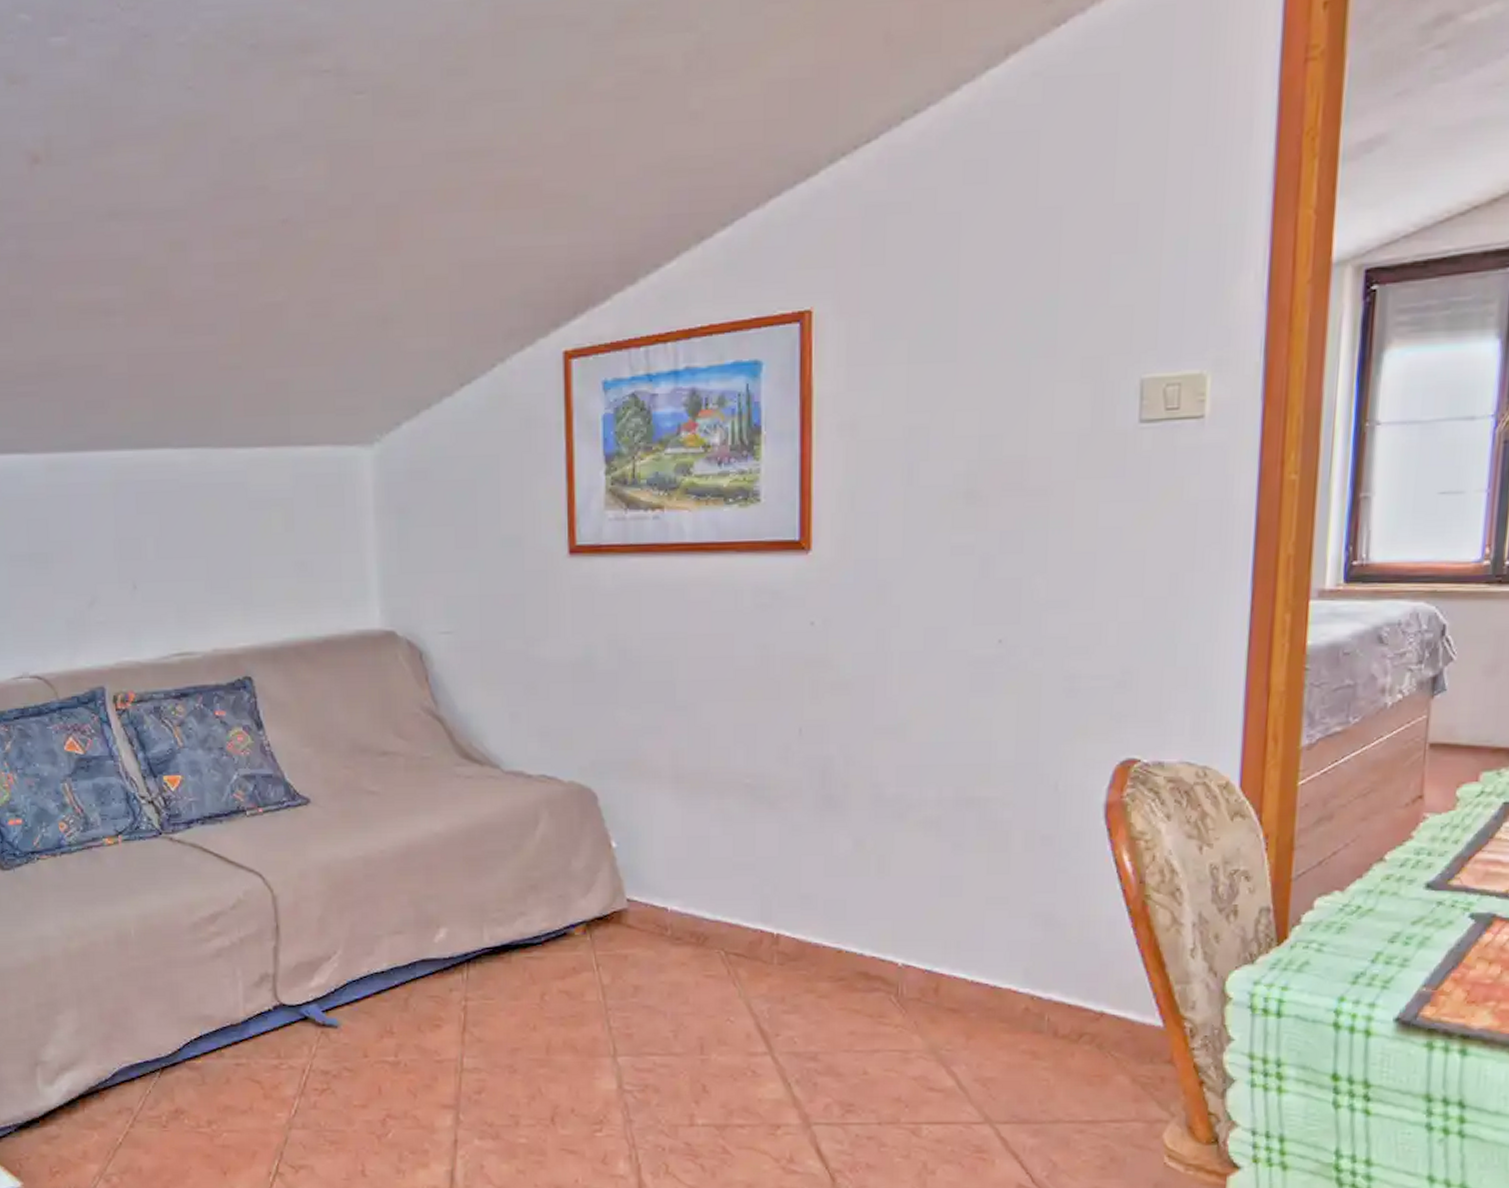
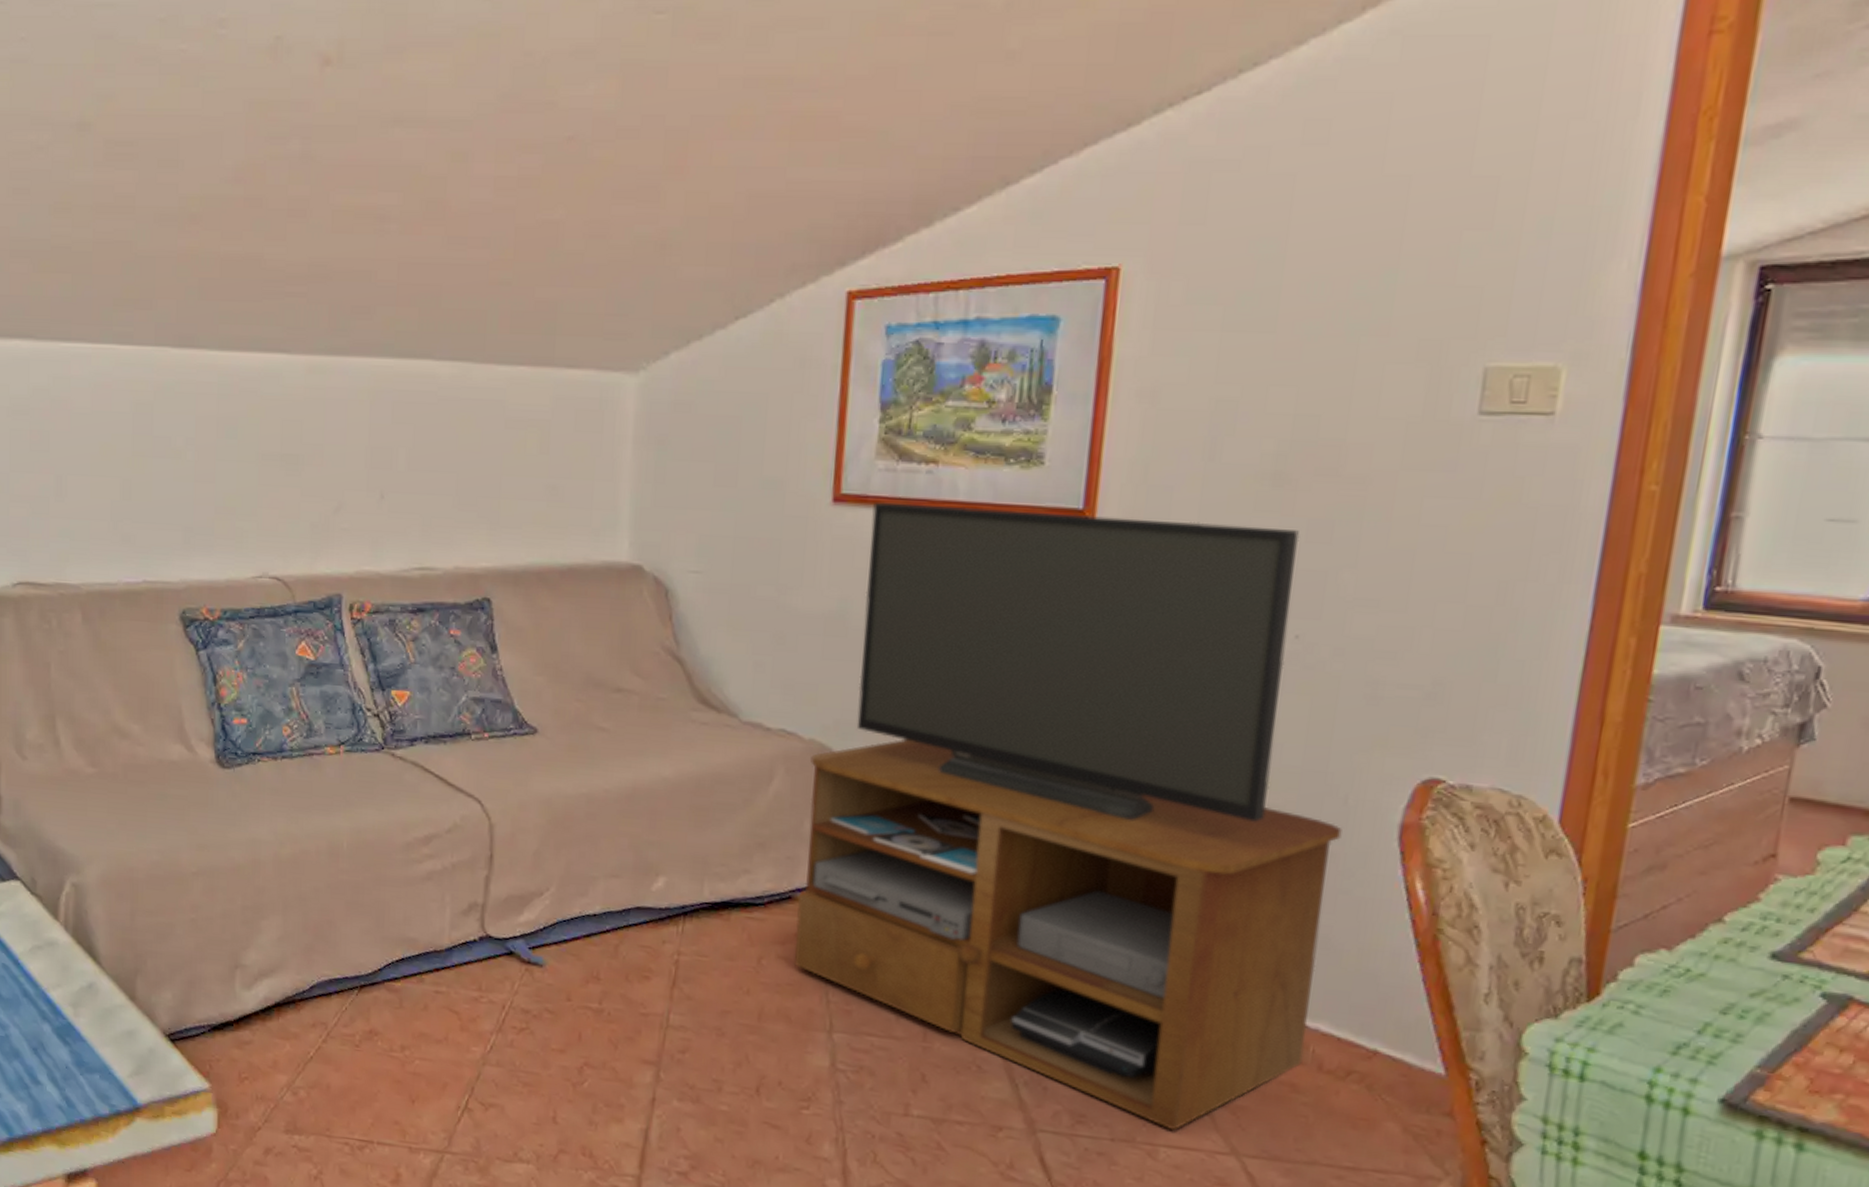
tv stand: none [572,542,1055,1108] -> present [794,502,1343,1131]

